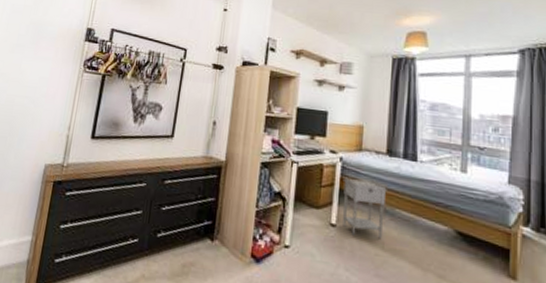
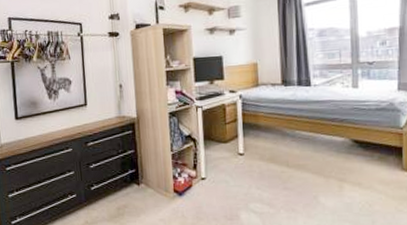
nightstand: present [343,177,387,238] -> none [244,110,286,160]

